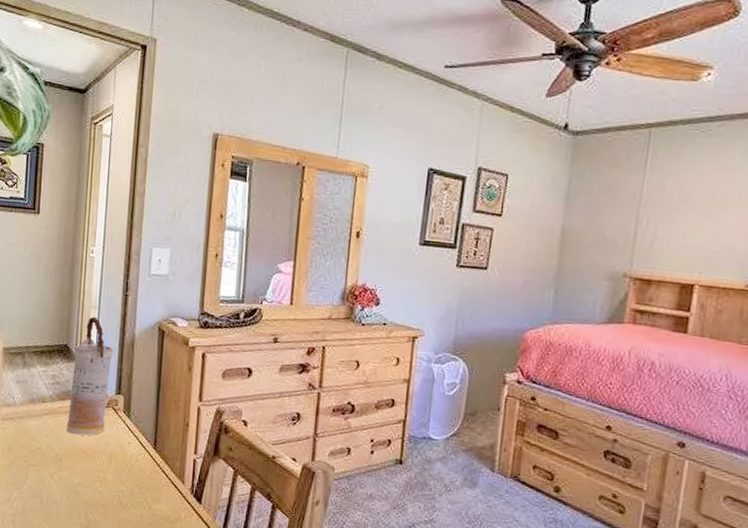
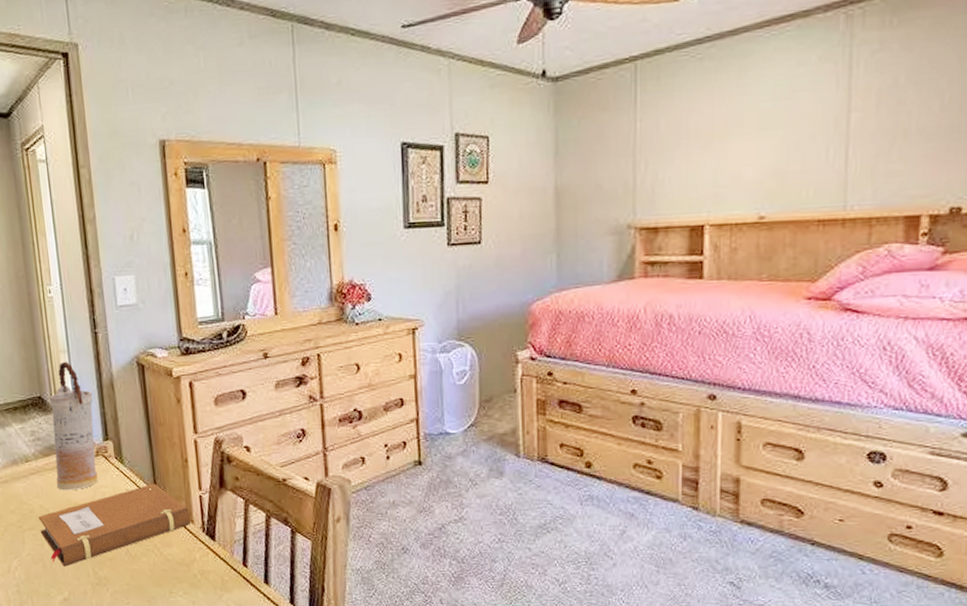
notebook: none [43,441,183,506] -> present [38,483,192,567]

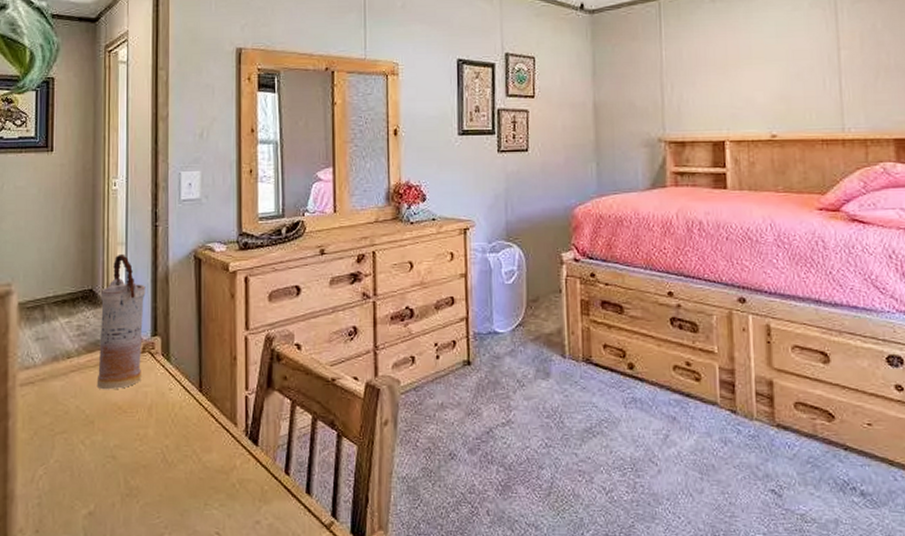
notebook: present [38,483,192,567] -> none [72,382,235,475]

